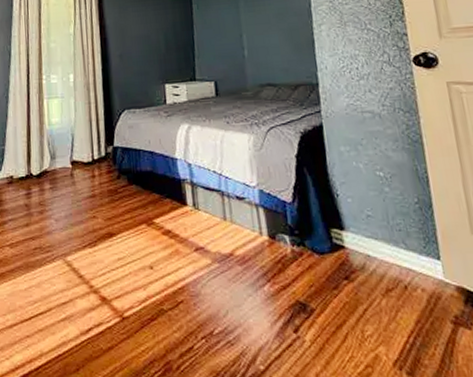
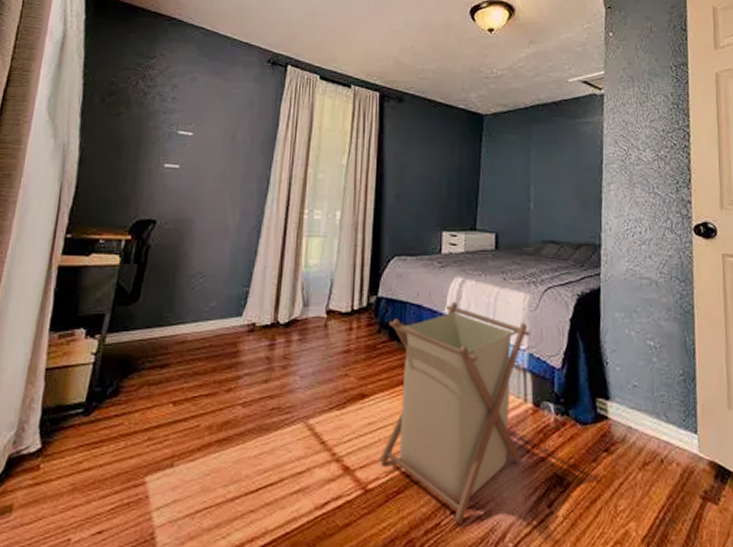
laundry basket: none [126,146,263,348] -> present [380,301,531,525]

